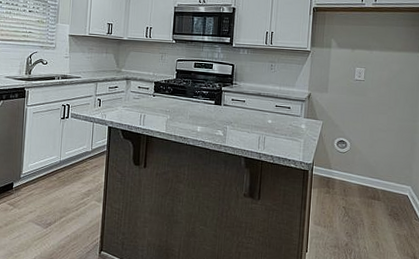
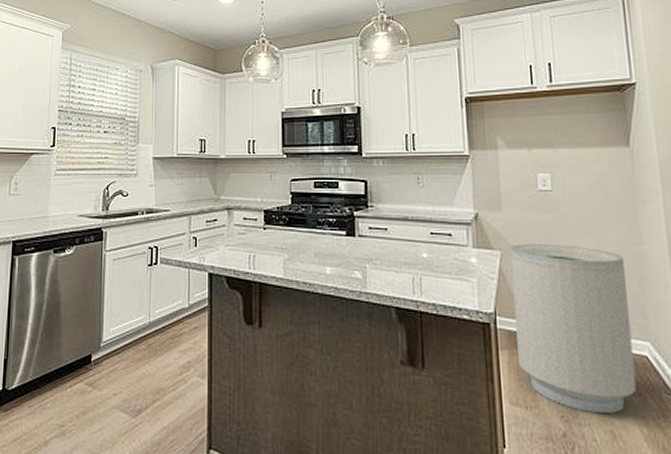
trash can: none [324,117,404,232] -> present [510,244,637,414]

